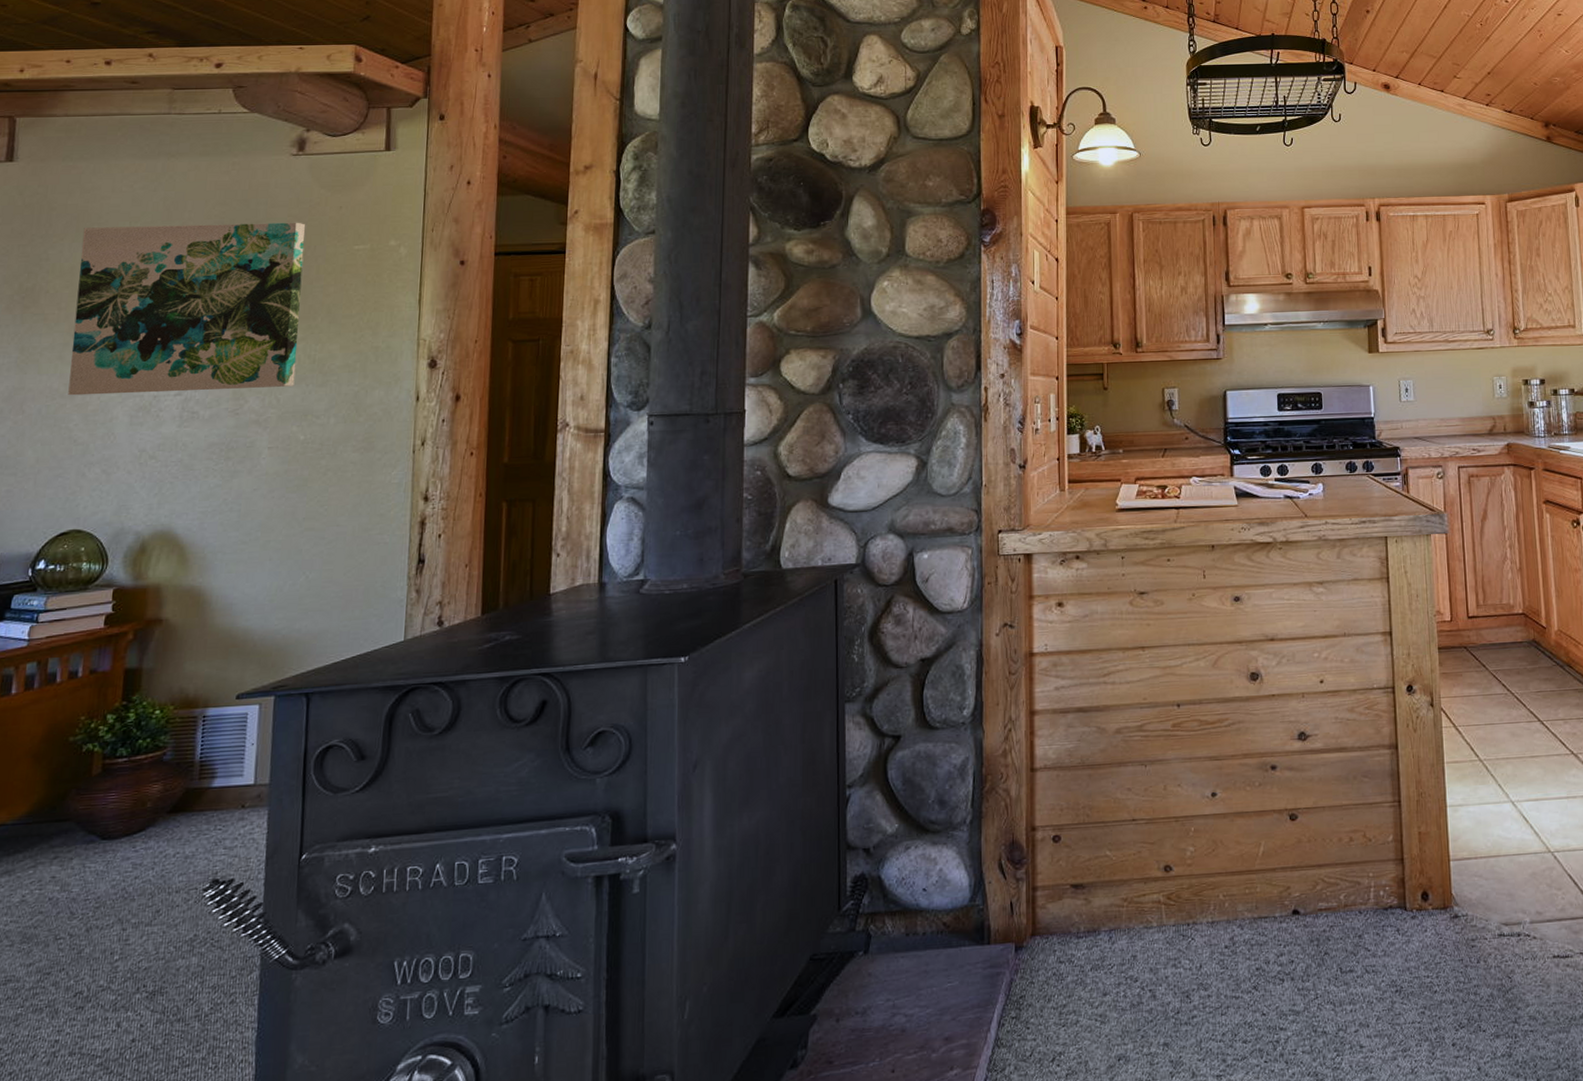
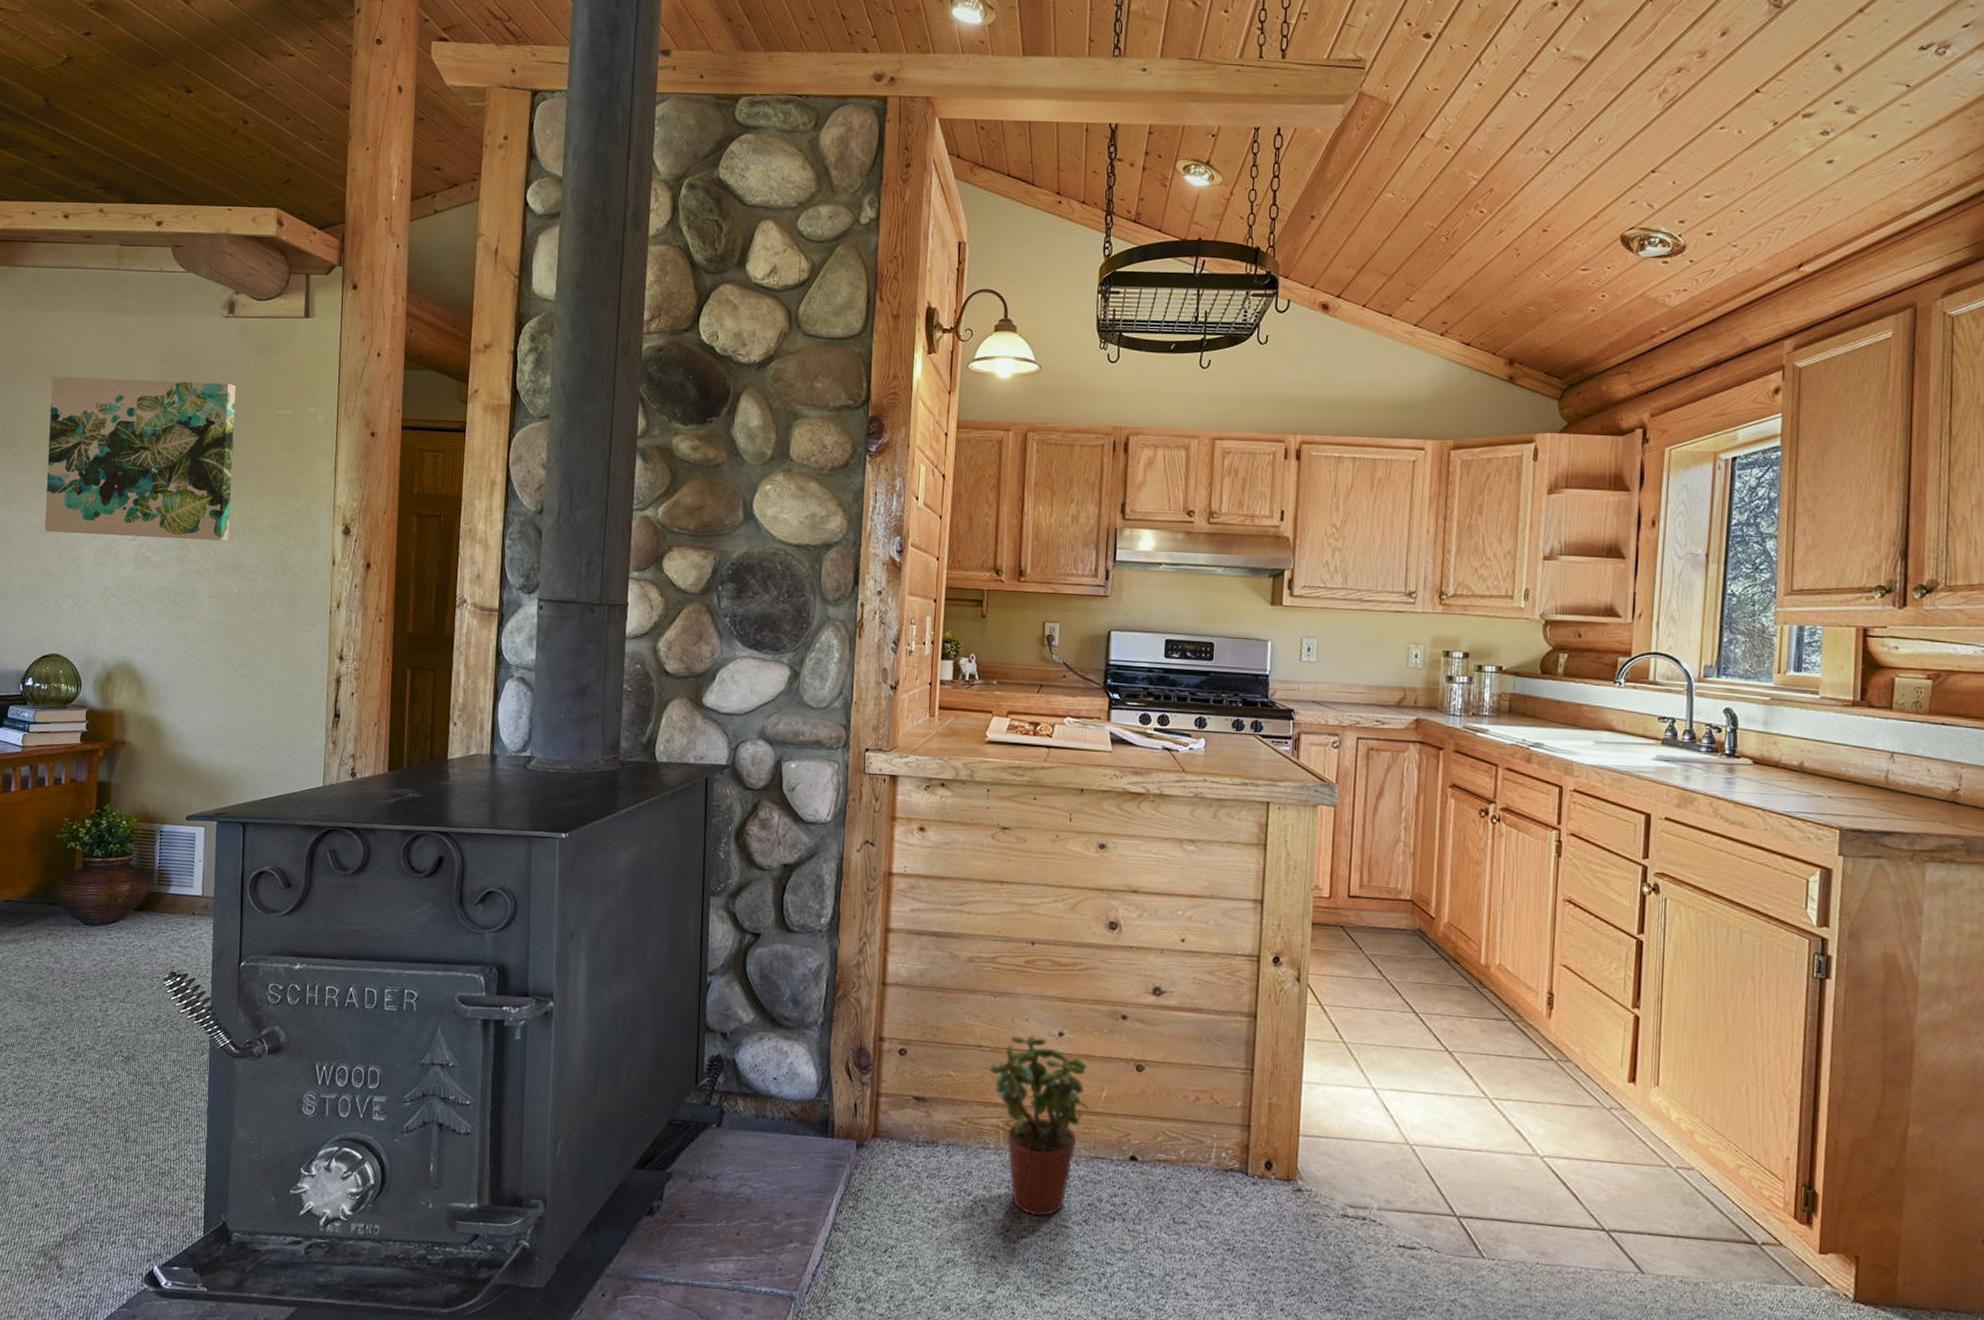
potted plant: none [1146,800,1248,991] -> present [989,1035,1089,1216]

